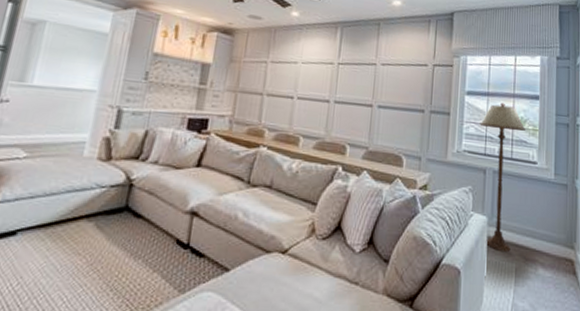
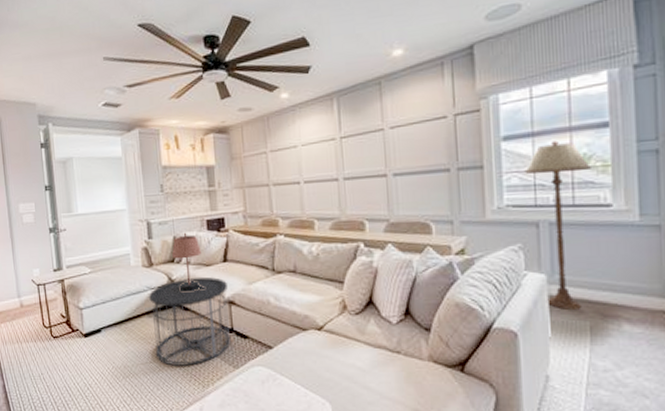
side table: none [83,179,195,288] -> present [148,277,231,367]
table lamp: none [136,127,174,196] -> present [172,232,205,292]

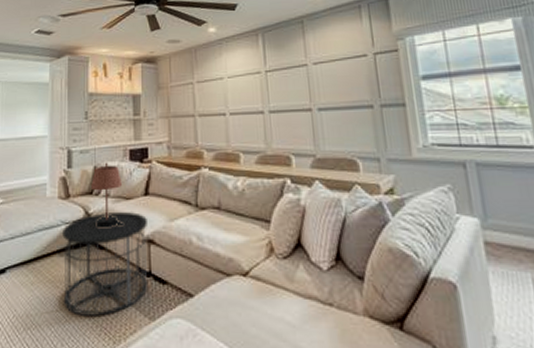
floor lamp: present [524,140,591,310] -> none [446,81,520,258]

